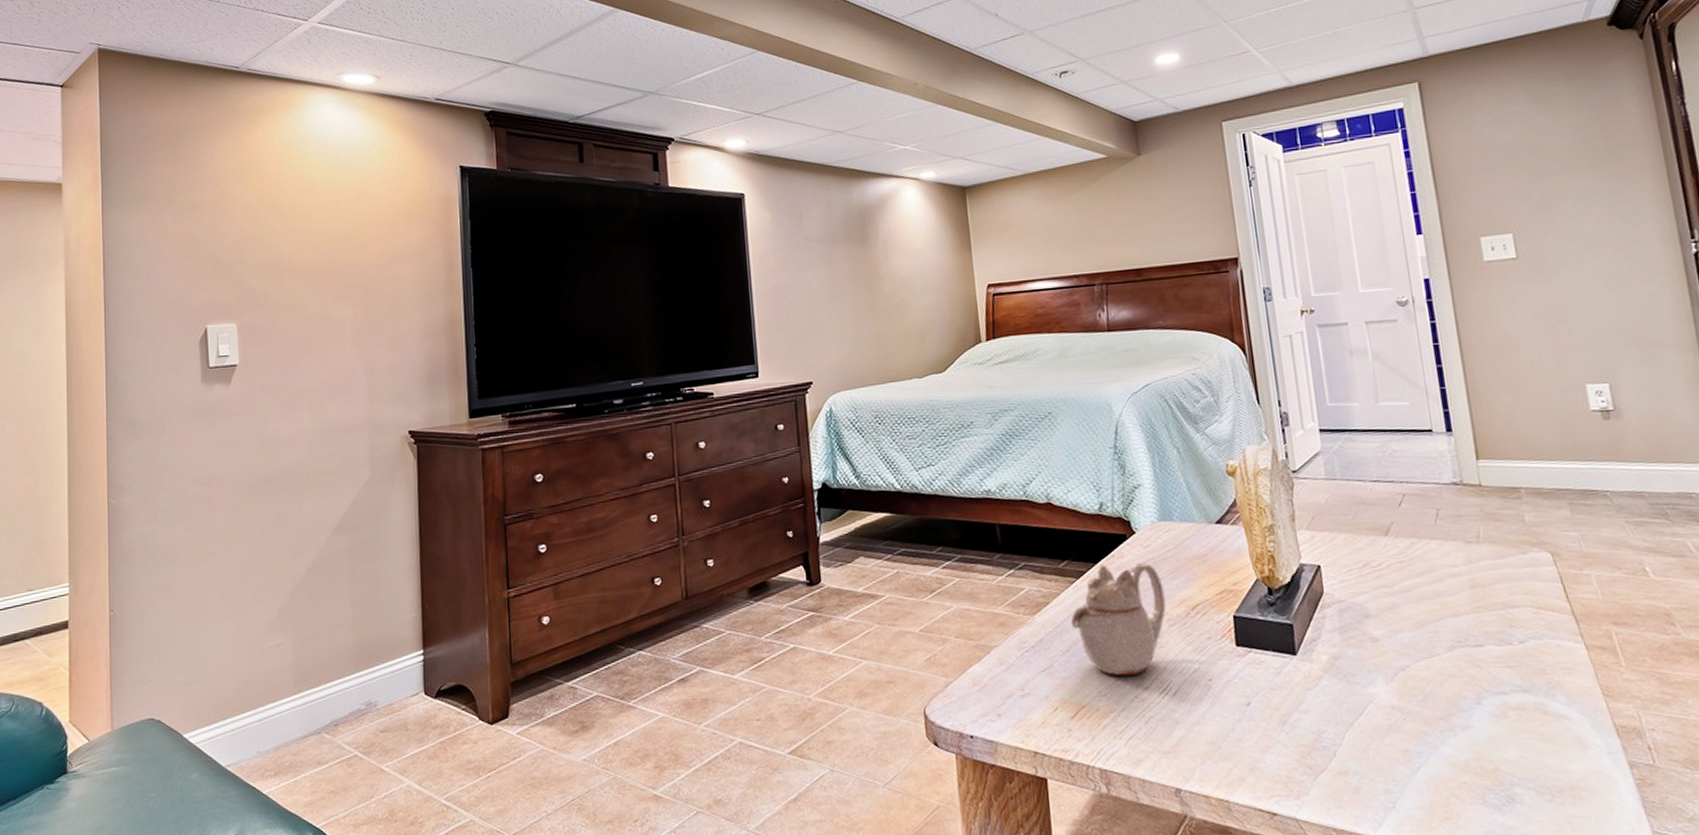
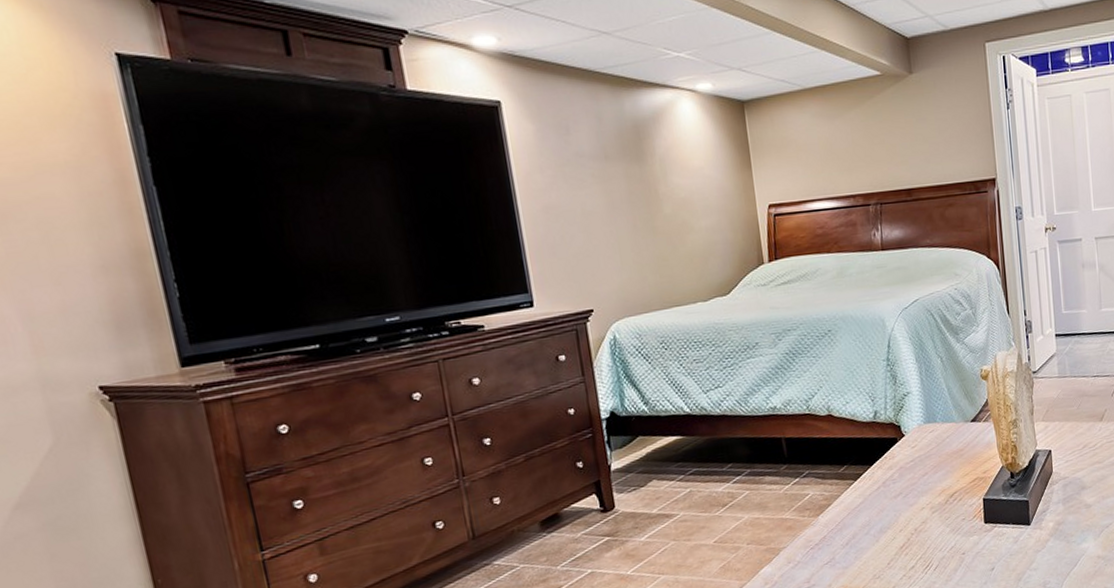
teapot: present [1071,563,1166,676] -> none [850,461,930,560]

